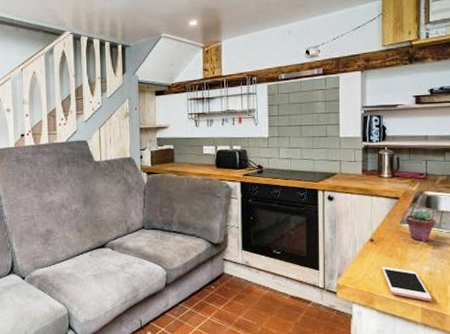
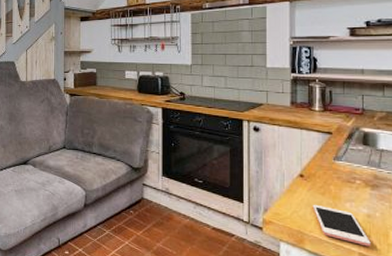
potted succulent: present [405,209,435,241] -> none [339,146,373,181]

